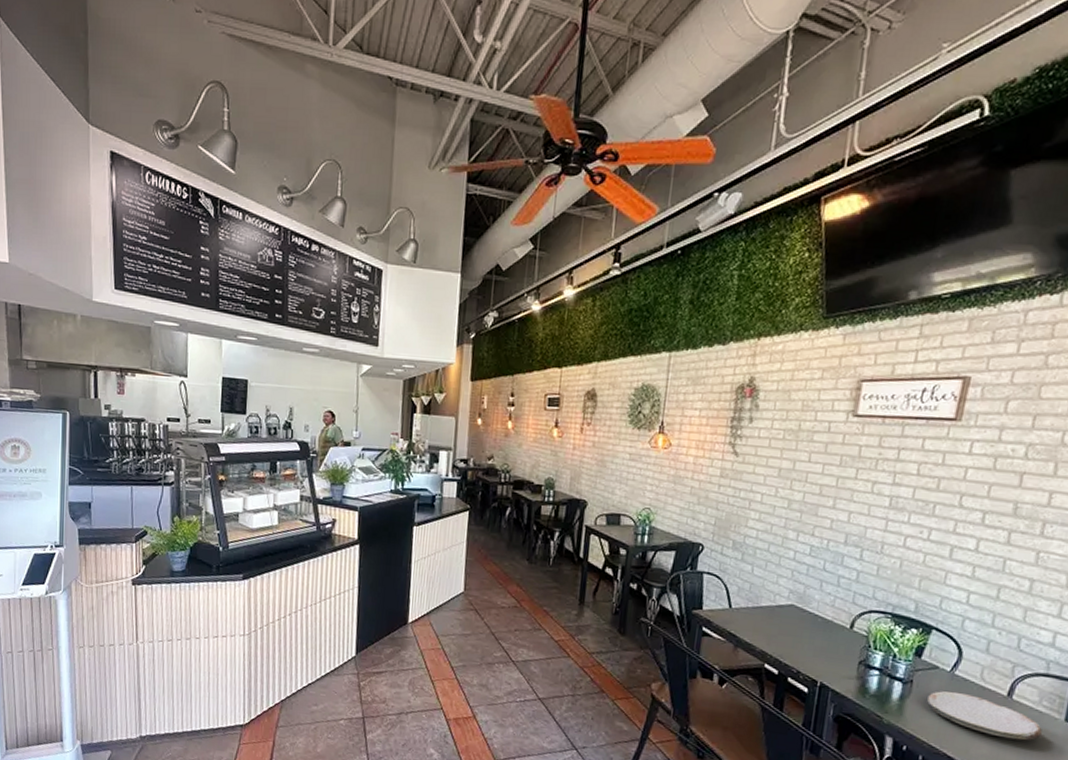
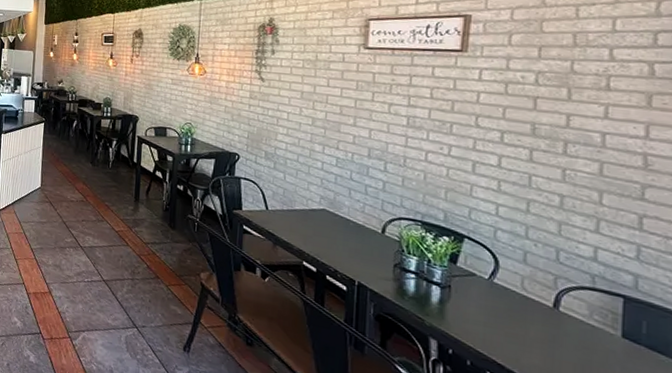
plate: present [927,691,1042,740] -> none [468,297,598,355]

